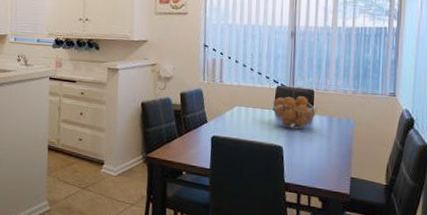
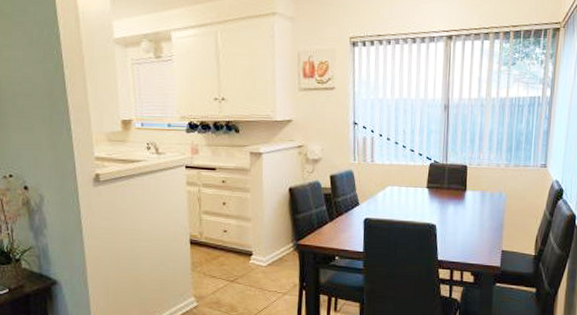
fruit basket: present [272,96,318,130] -> none [425,172,471,207]

